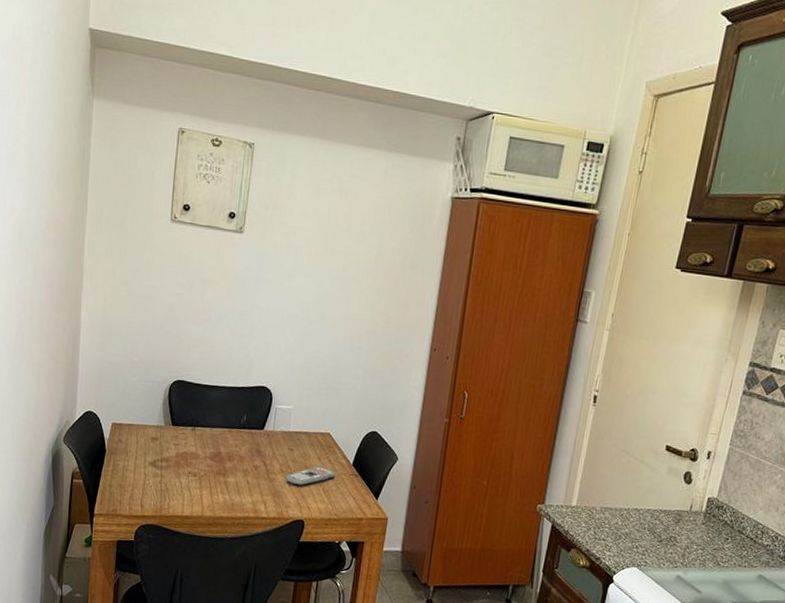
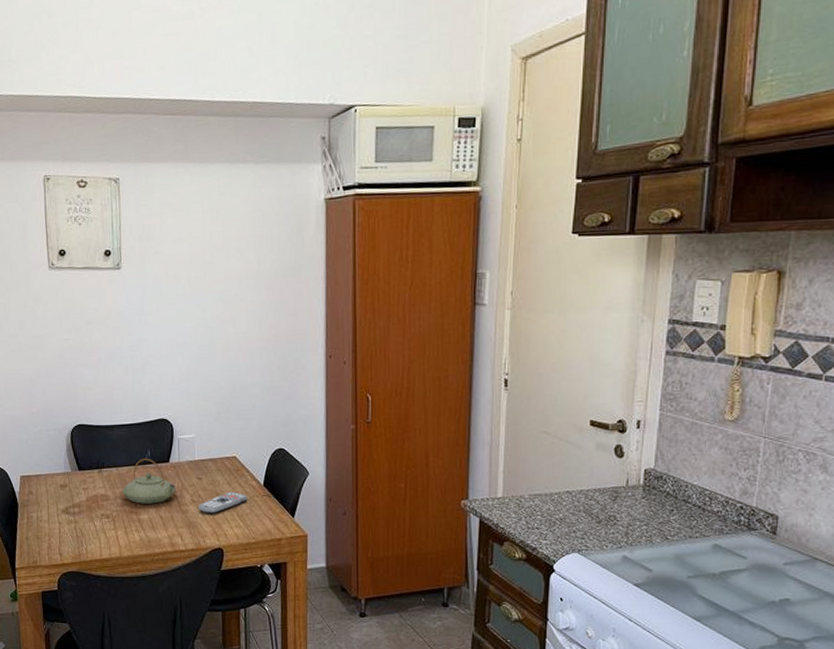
teapot: none [212,422,266,469] -> present [122,458,176,504]

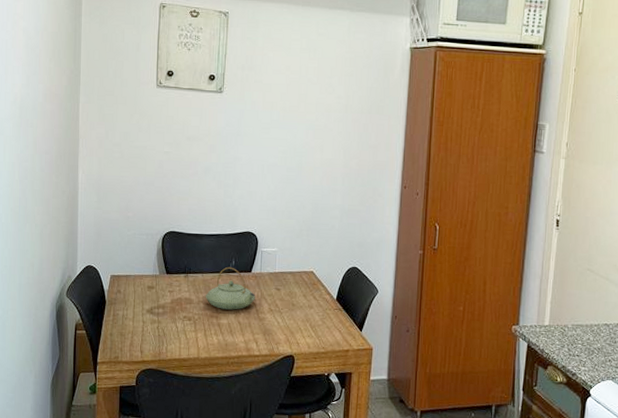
remote control: present [198,492,248,514] -> none [274,303,321,324]

